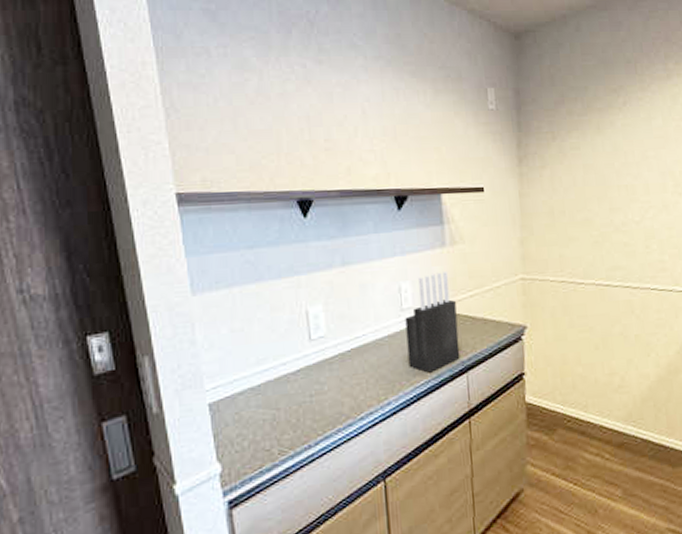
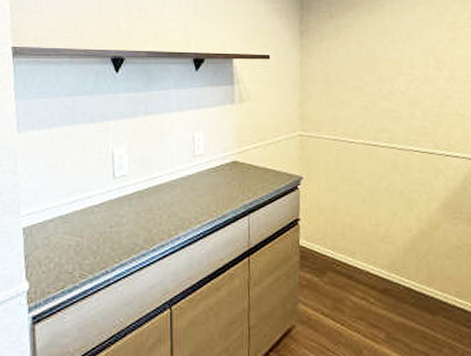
knife block: present [405,272,460,373] -> none [197,125,243,213]

